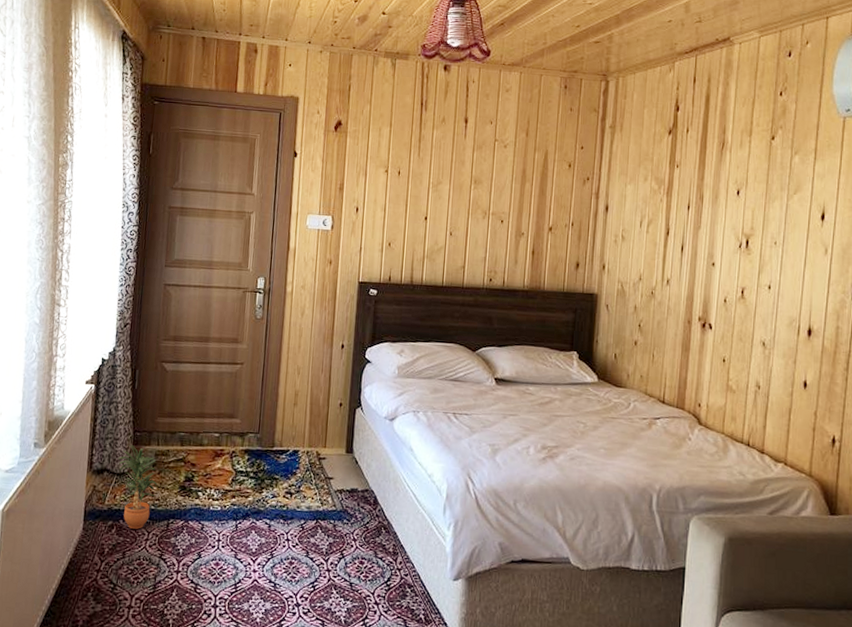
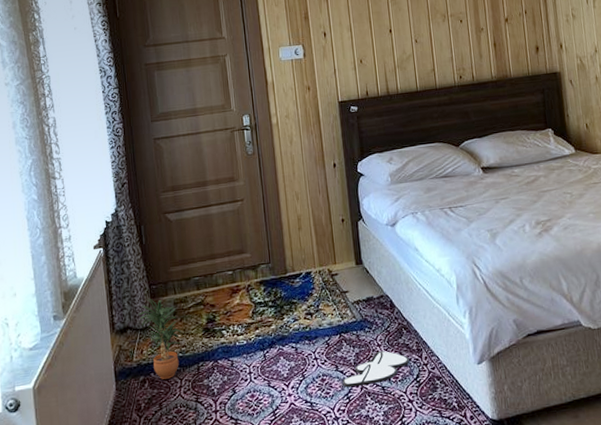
slippers: none [310,546,383,578] -> present [342,351,410,387]

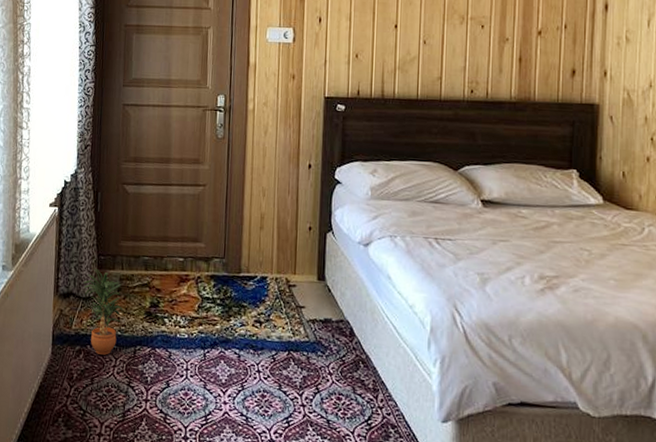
slippers: present [342,351,410,387] -> none [284,380,363,414]

